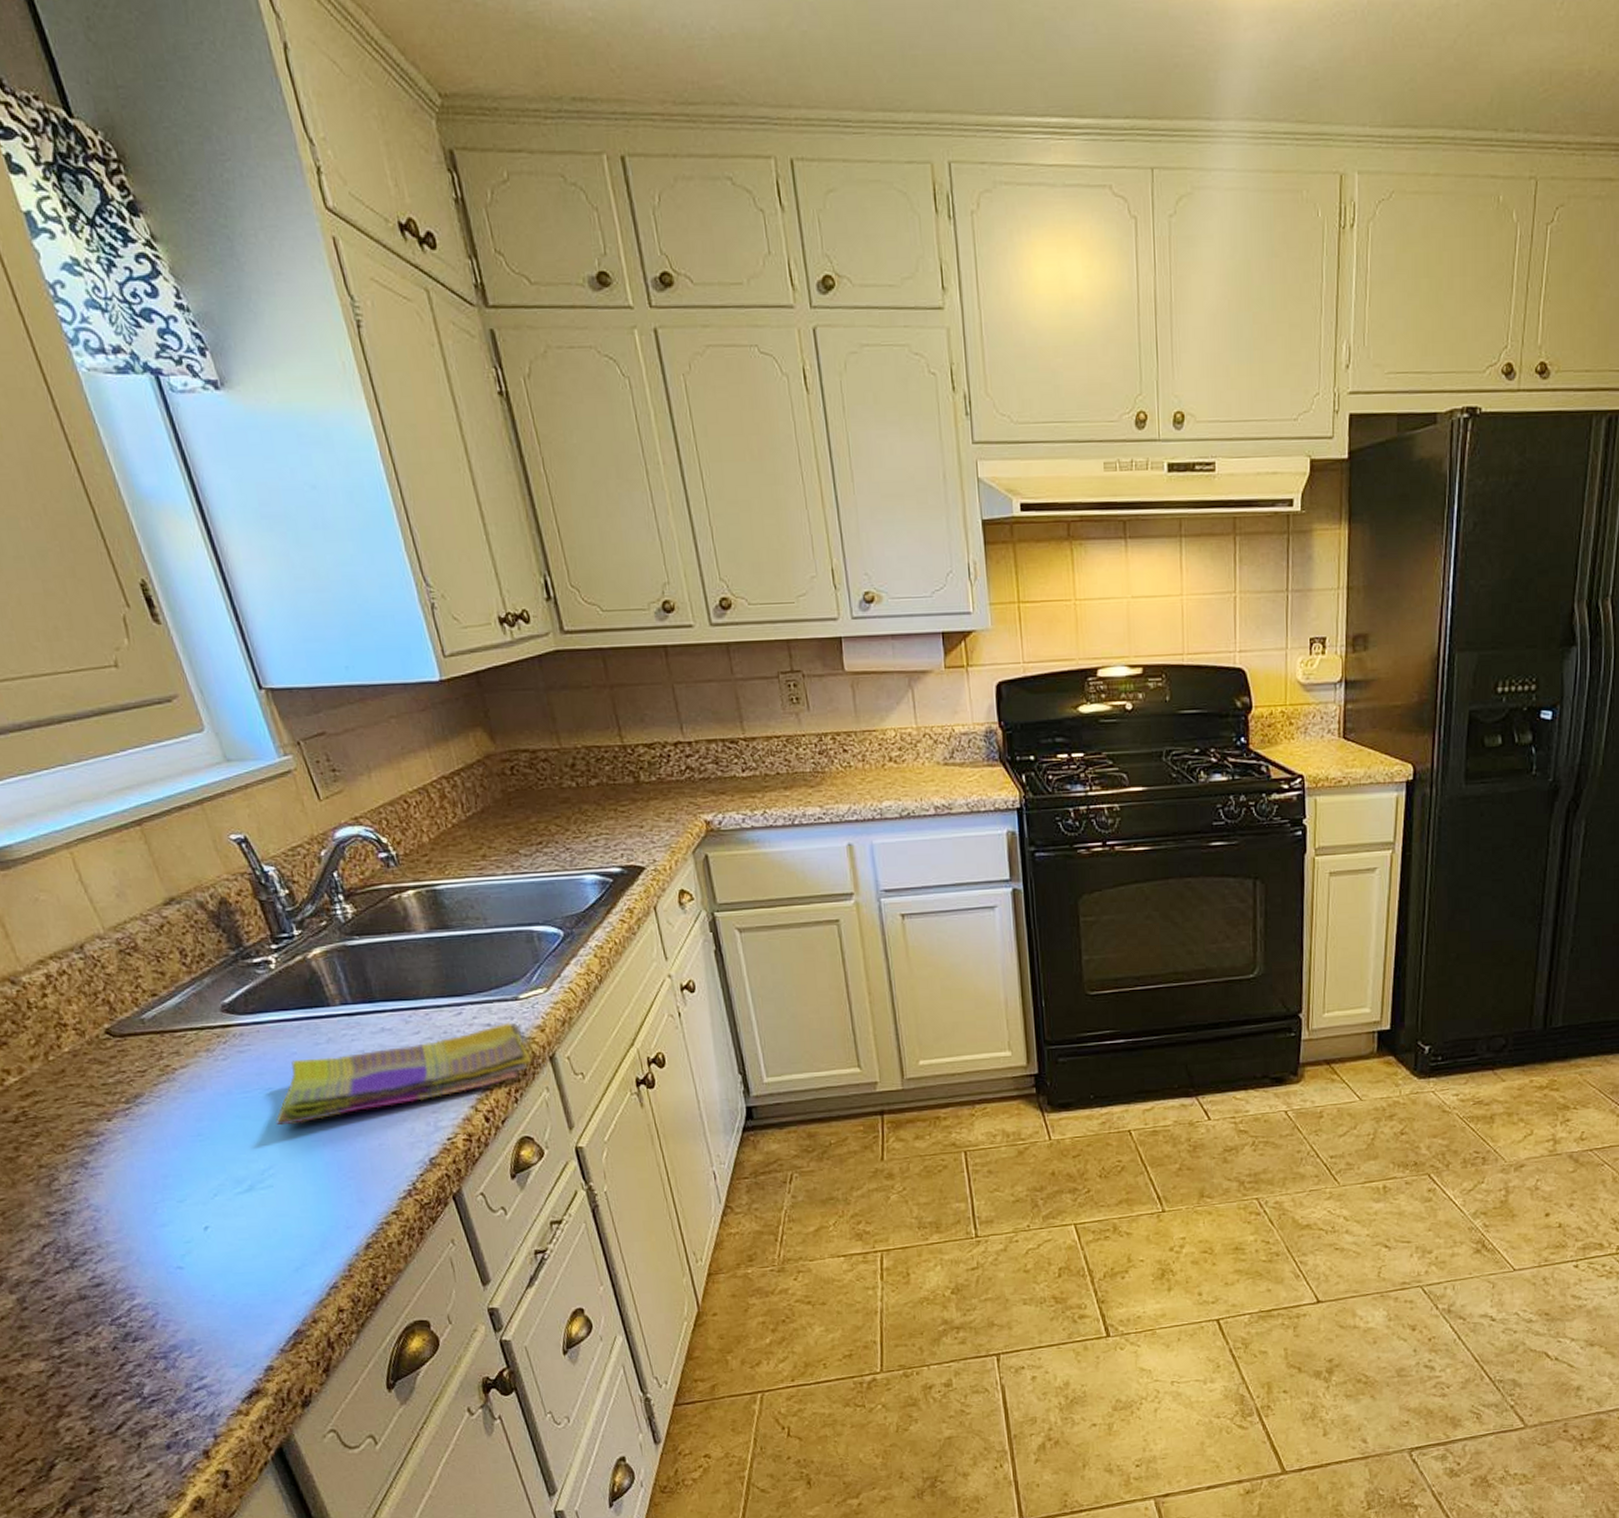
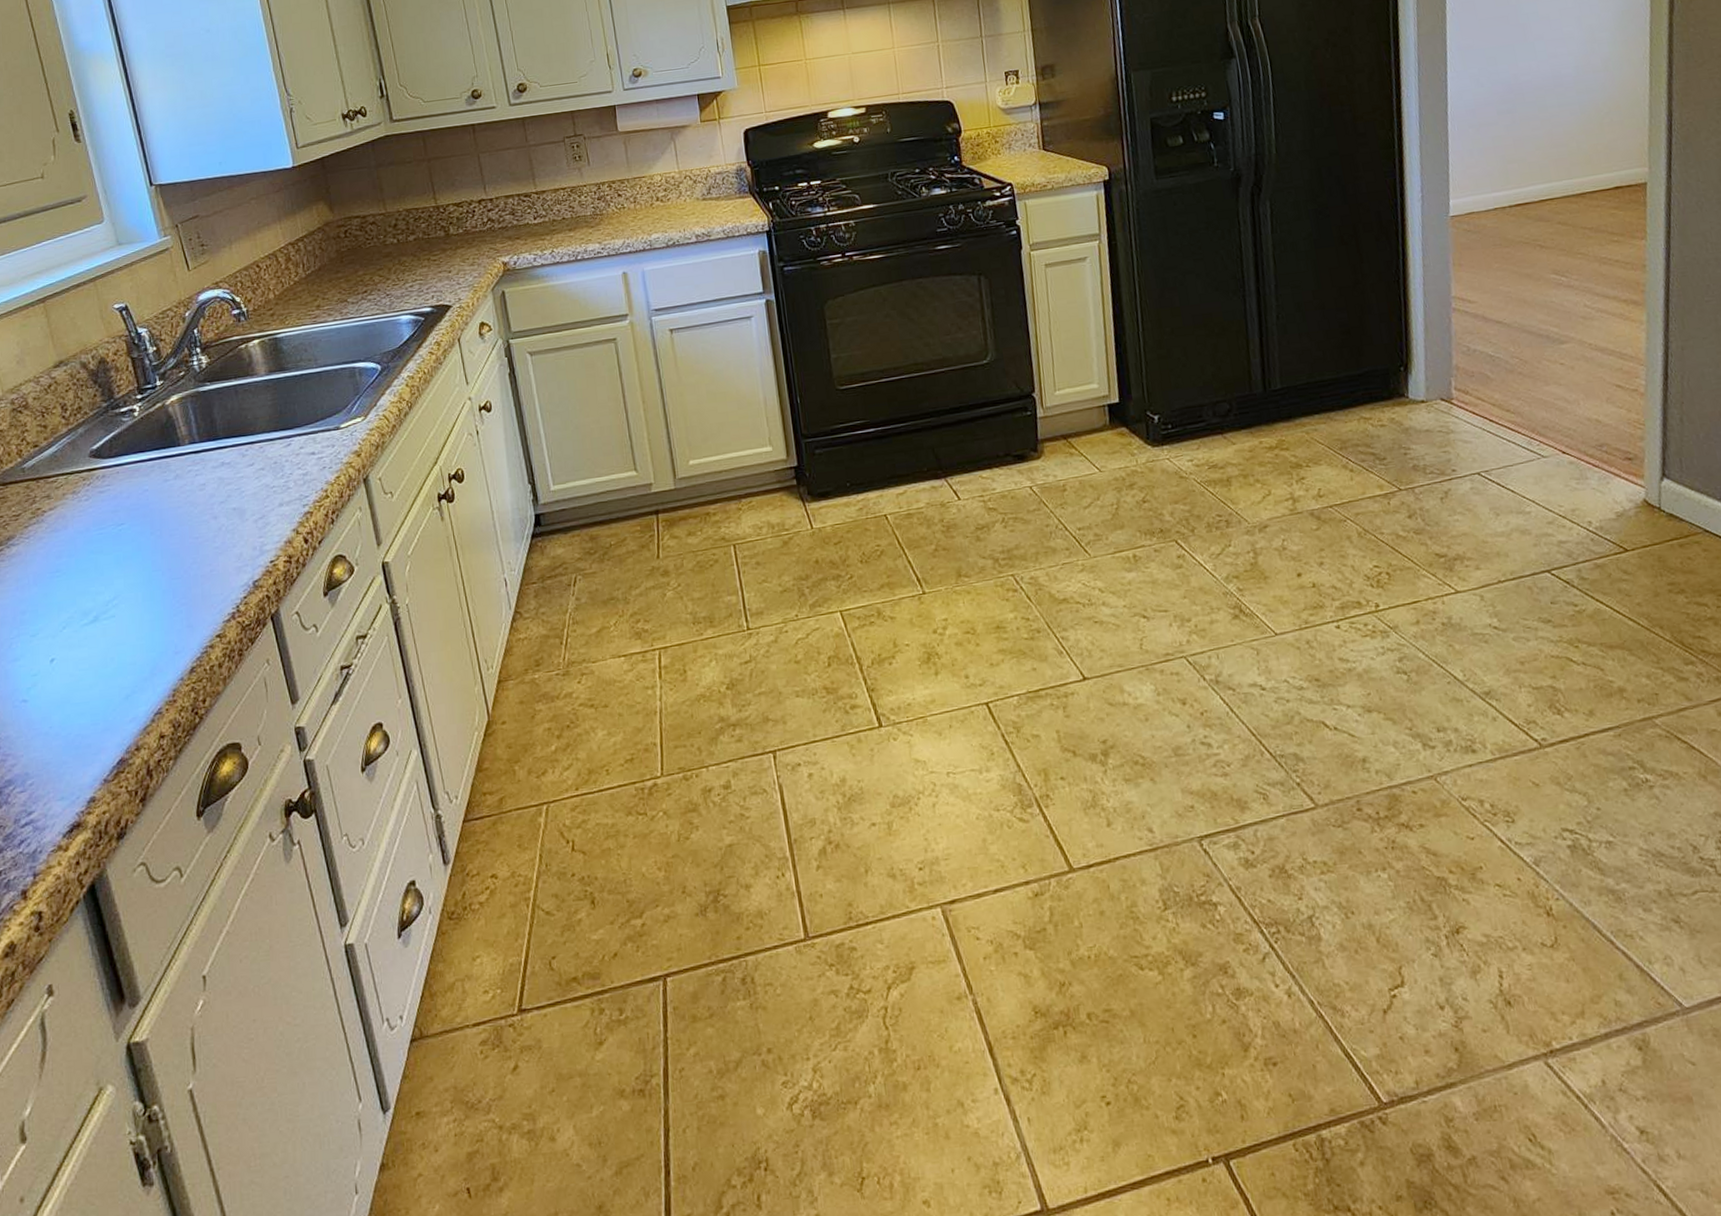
dish towel: present [275,1022,532,1126] -> none [124,449,348,558]

